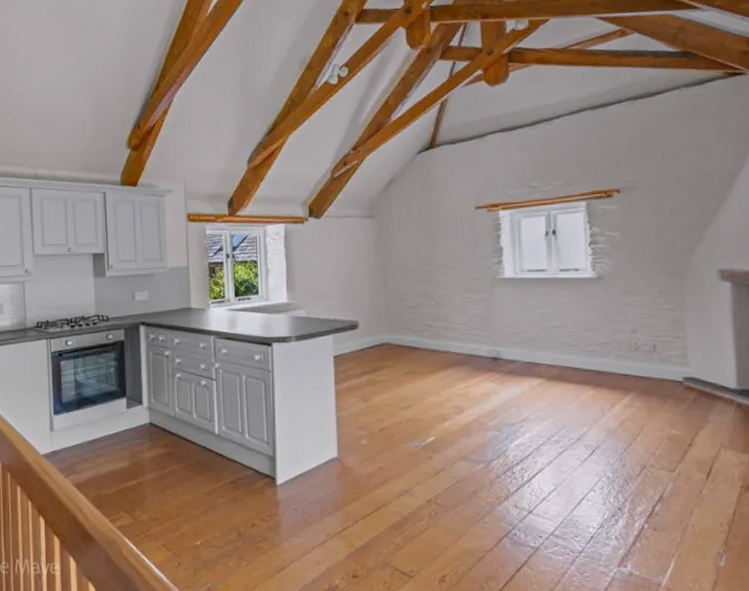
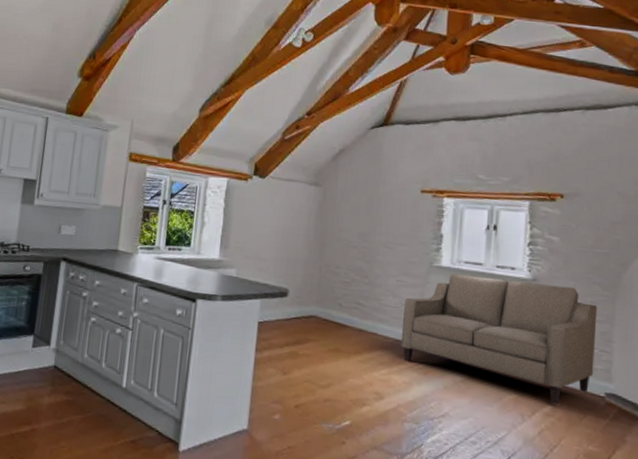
sofa: none [473,279,669,395] -> present [400,273,598,405]

